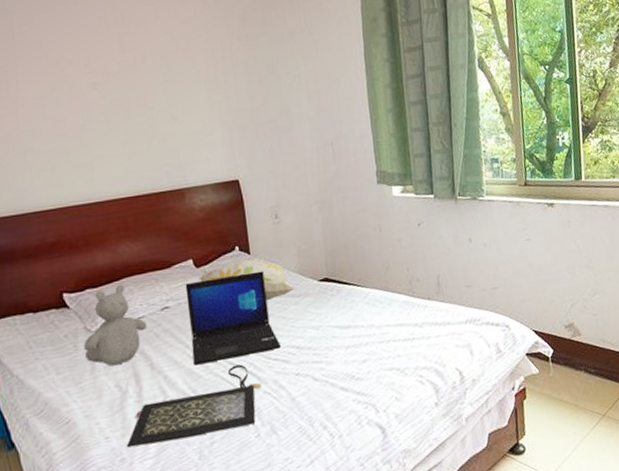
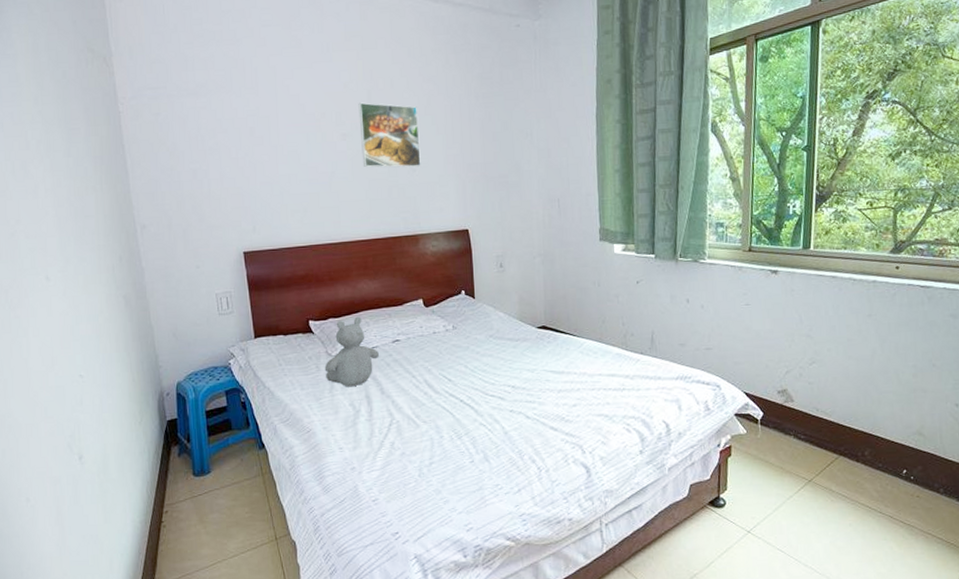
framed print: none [109,48,183,118] -> present [358,102,421,168]
clutch bag: present [127,364,262,448] -> none [358,397,478,459]
laptop: present [185,271,281,366] -> none [415,314,498,394]
decorative pillow: present [198,259,296,301] -> none [427,302,515,342]

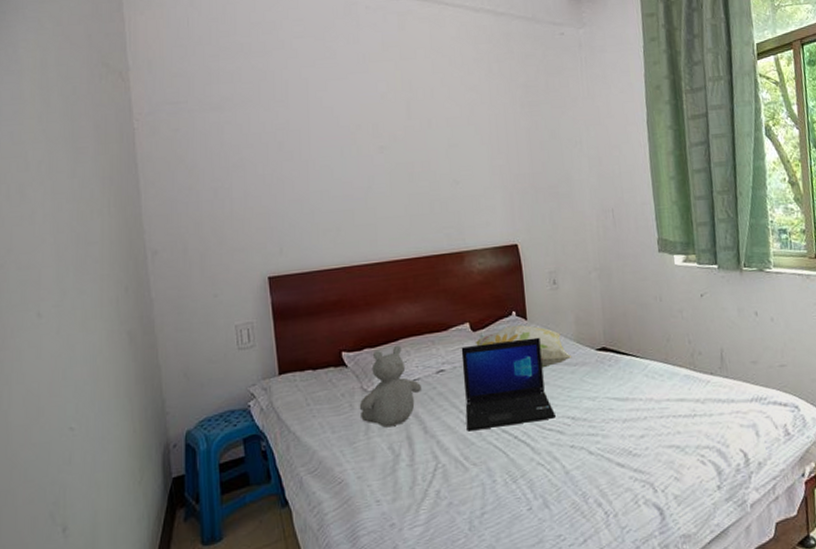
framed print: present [358,102,421,168] -> none [396,113,465,181]
laptop: none [415,314,498,394] -> present [461,337,556,432]
decorative pillow: none [427,302,515,342] -> present [474,324,573,368]

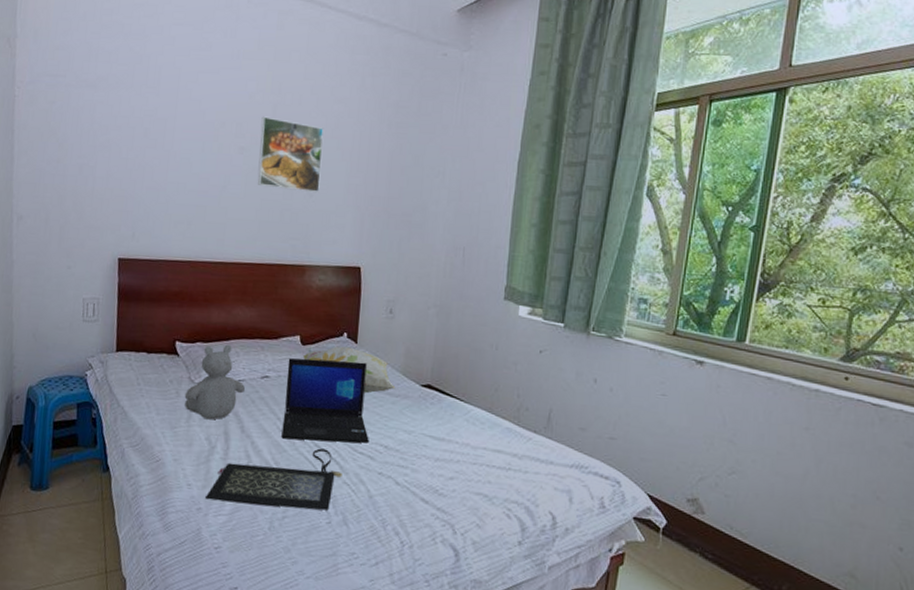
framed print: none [396,113,465,181] -> present [257,116,324,193]
clutch bag: none [398,433,535,513] -> present [206,448,342,511]

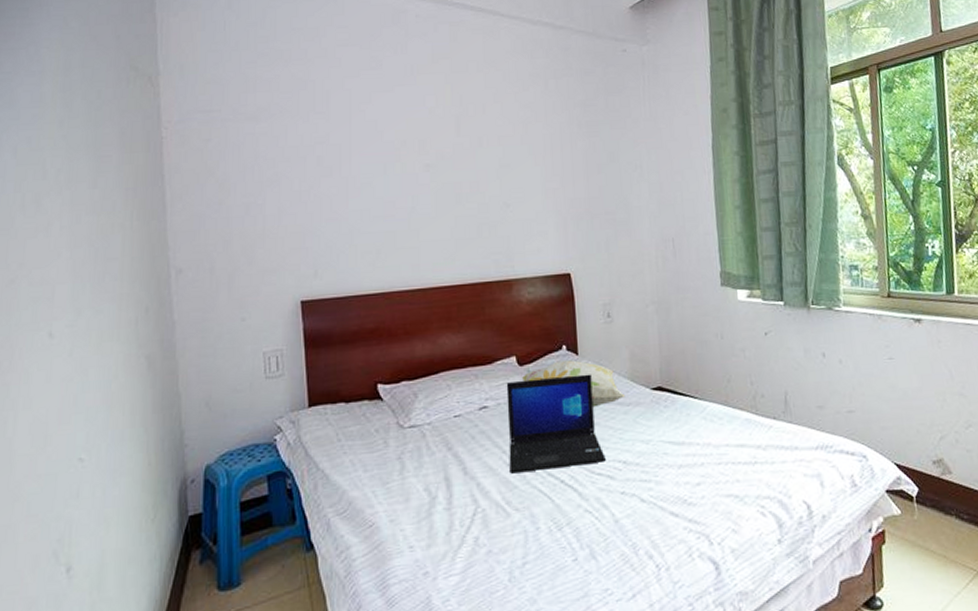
teddy bear: present [184,344,246,420] -> none [394,378,463,467]
clutch bag: present [206,448,342,511] -> none [432,476,582,561]
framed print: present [257,116,324,193] -> none [445,130,516,203]

